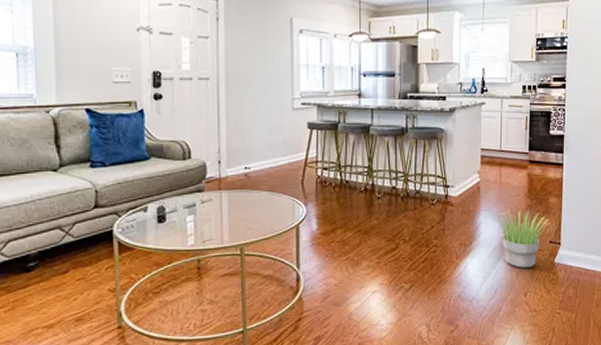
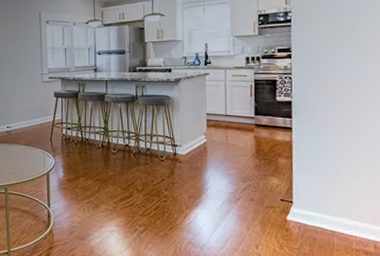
potted plant: present [494,209,549,268] -> none [221,168,279,222]

